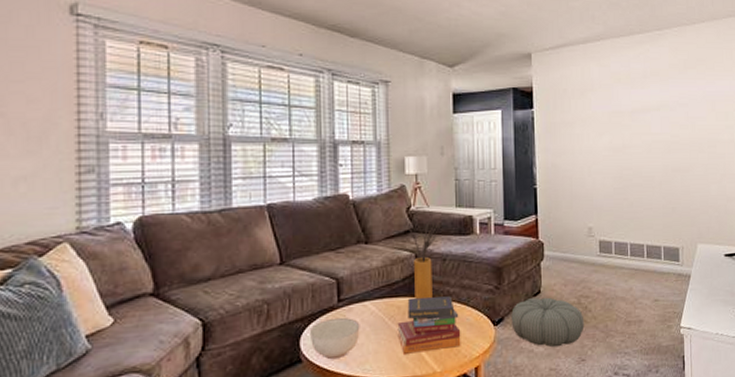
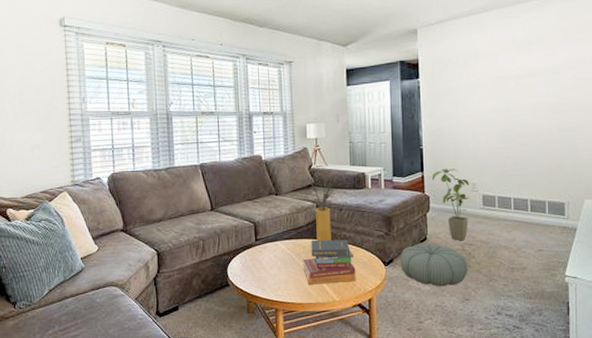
bowl: present [309,317,360,360] -> none [234,253,273,286]
house plant: none [546,210,585,293] -> present [431,168,469,241]

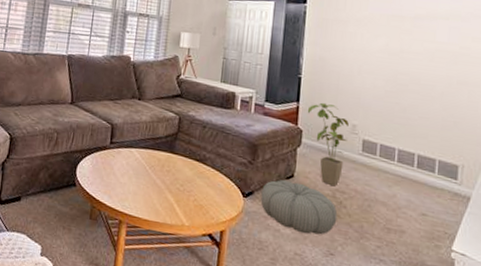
books: present [303,239,356,285] -> none [155,153,212,208]
vase: present [311,168,338,242] -> none [174,80,206,159]

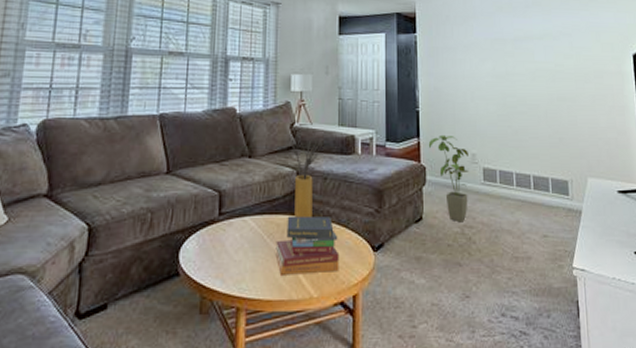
books: none [155,153,212,208] -> present [275,215,340,275]
vase: none [174,80,206,159] -> present [292,127,324,219]
pouf: present [260,179,338,235] -> none [392,225,469,280]

